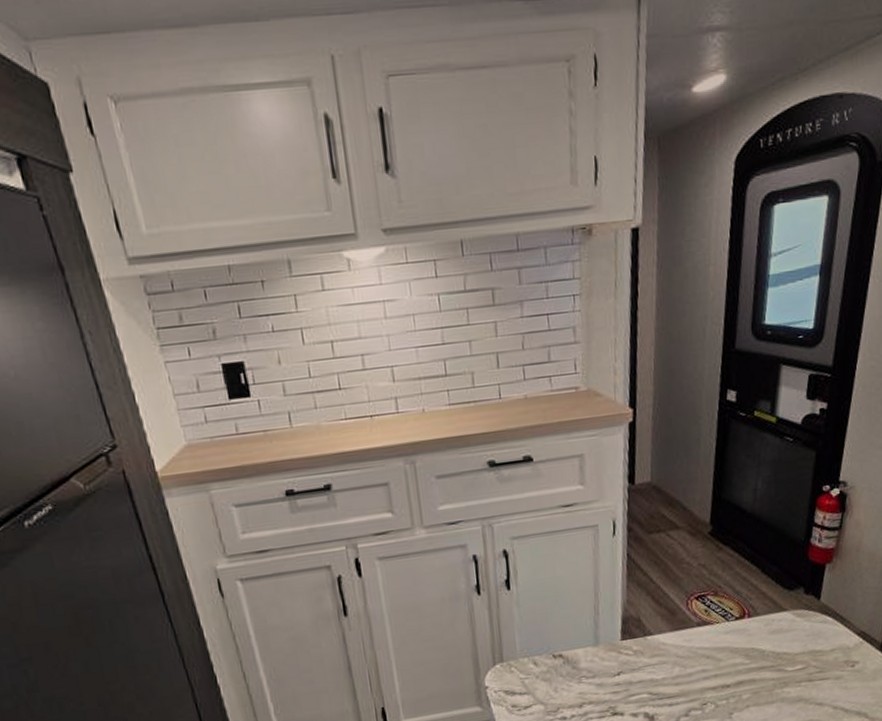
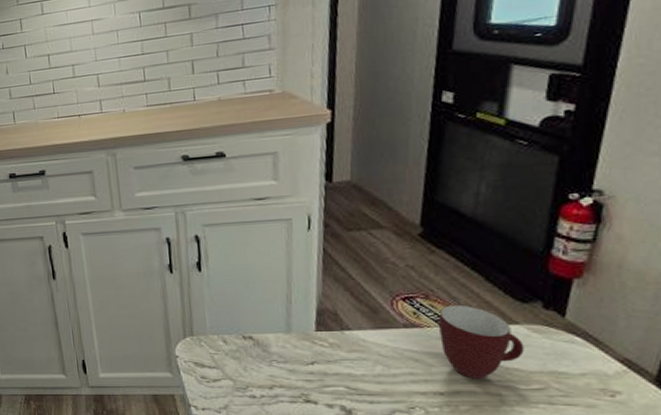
mug: none [725,598,791,668] -> present [438,304,525,379]

